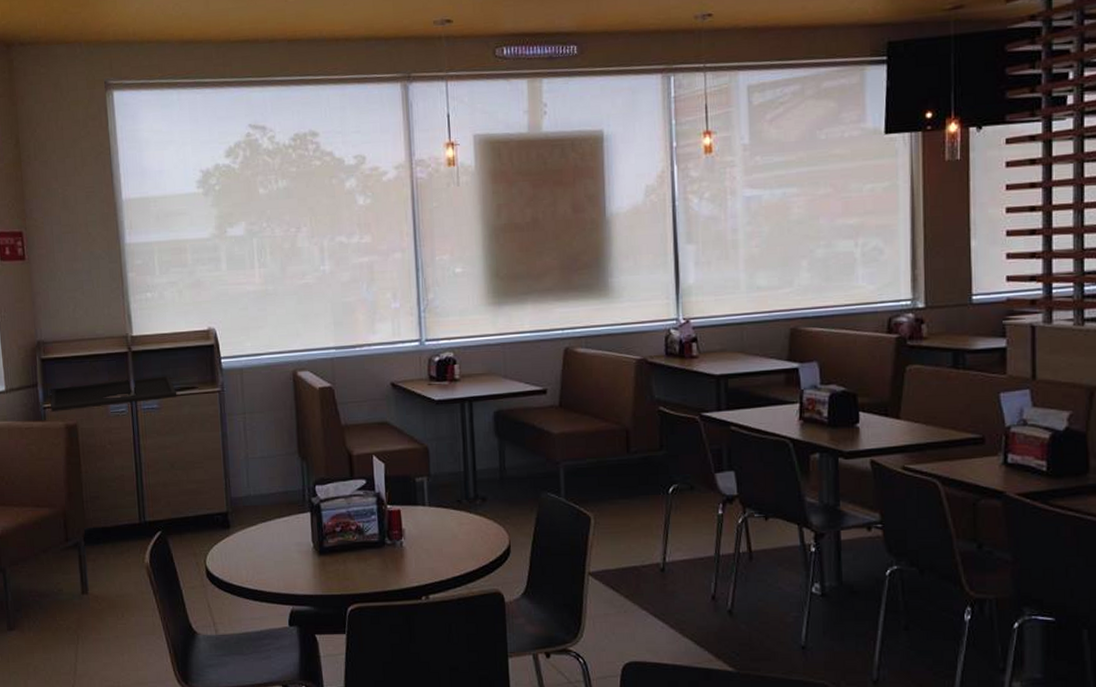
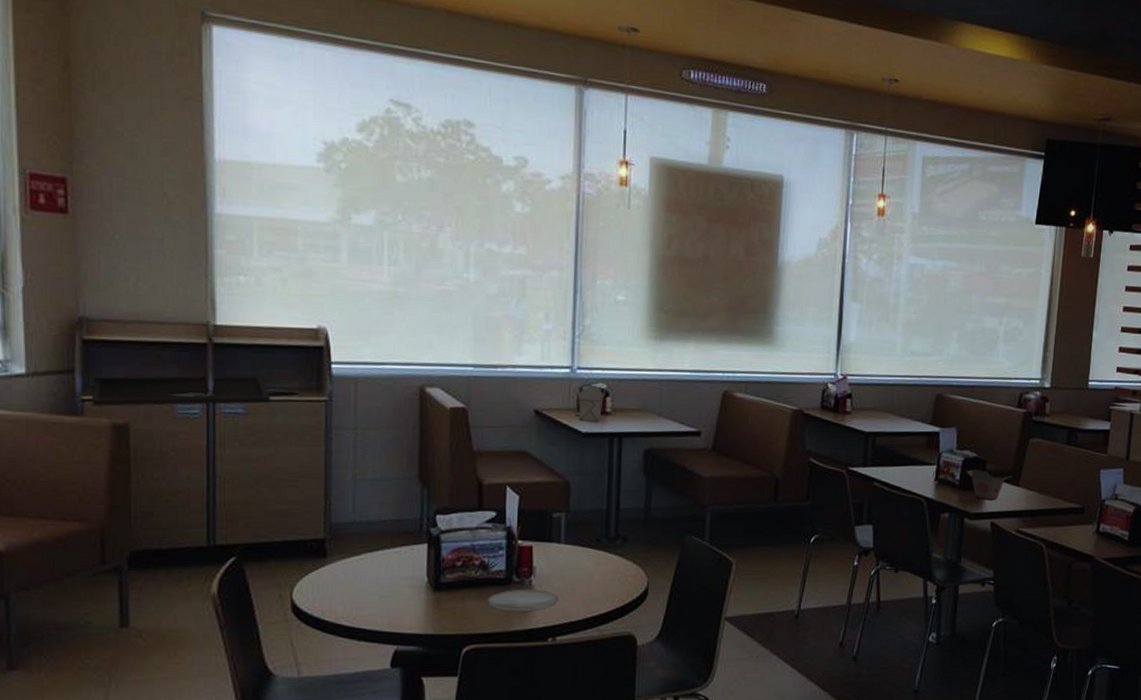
plate: none [365,550,429,573] -> present [487,589,559,612]
takeout container: none [426,354,454,389] -> present [576,384,607,421]
takeout container: none [834,404,891,437] -> present [966,469,1013,501]

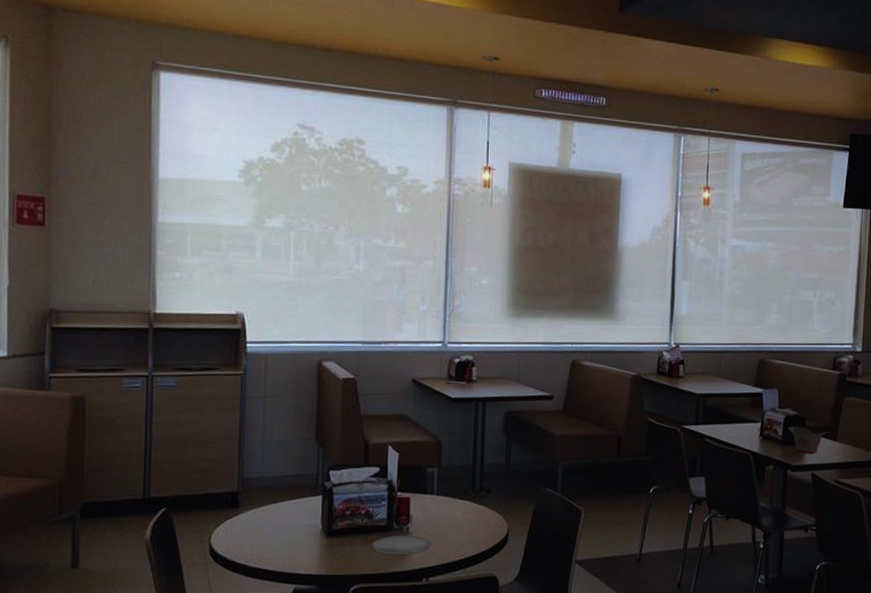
tray: present [91,376,271,408] -> none [57,355,197,383]
takeout container: present [576,384,607,421] -> none [447,356,473,388]

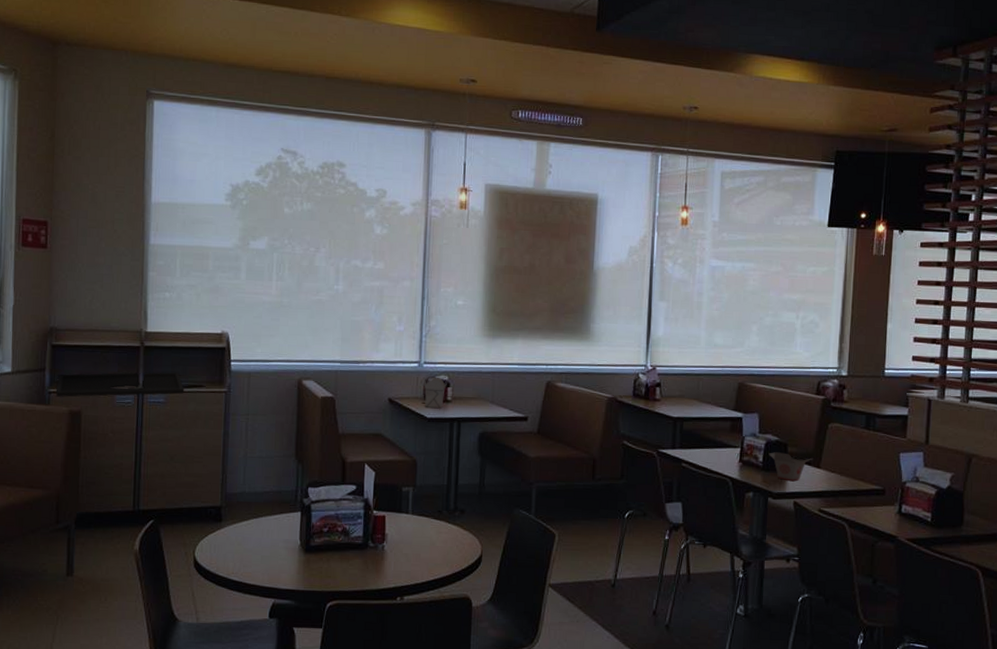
tray: none [57,355,197,383] -> present [55,372,185,398]
plate: present [371,535,432,556] -> none [347,553,407,574]
takeout container: none [447,356,473,388] -> present [423,377,448,408]

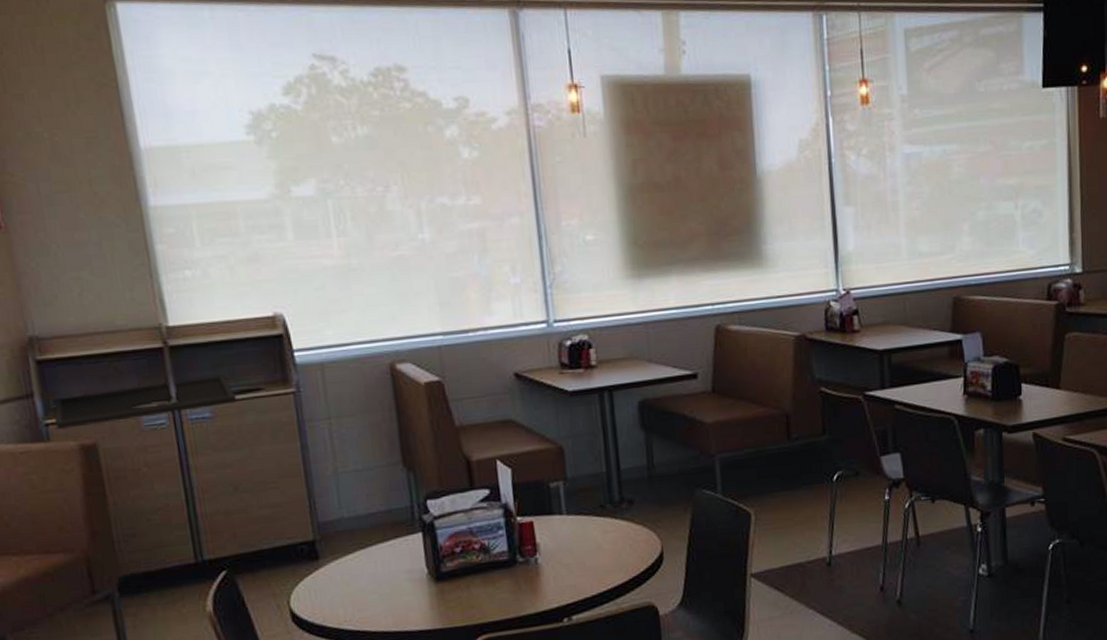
takeout container: present [423,377,448,408] -> none [555,337,589,378]
takeout container: present [768,452,813,482] -> none [997,376,1051,410]

